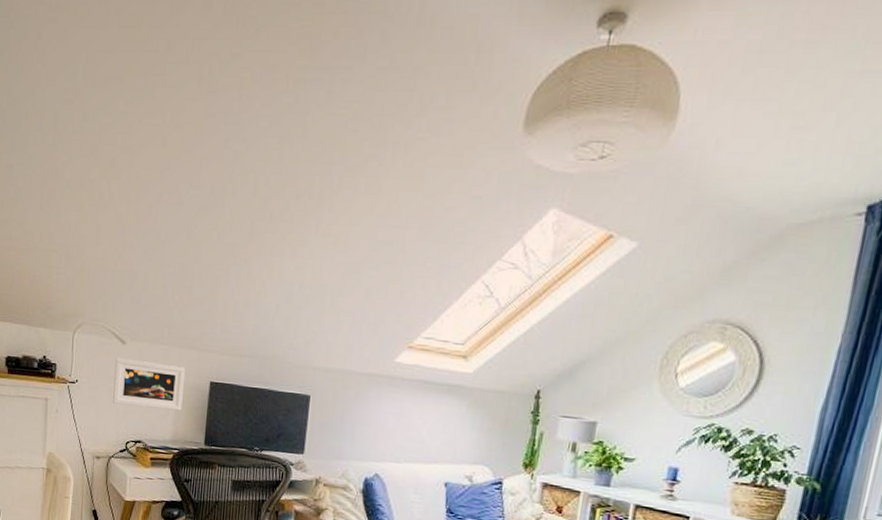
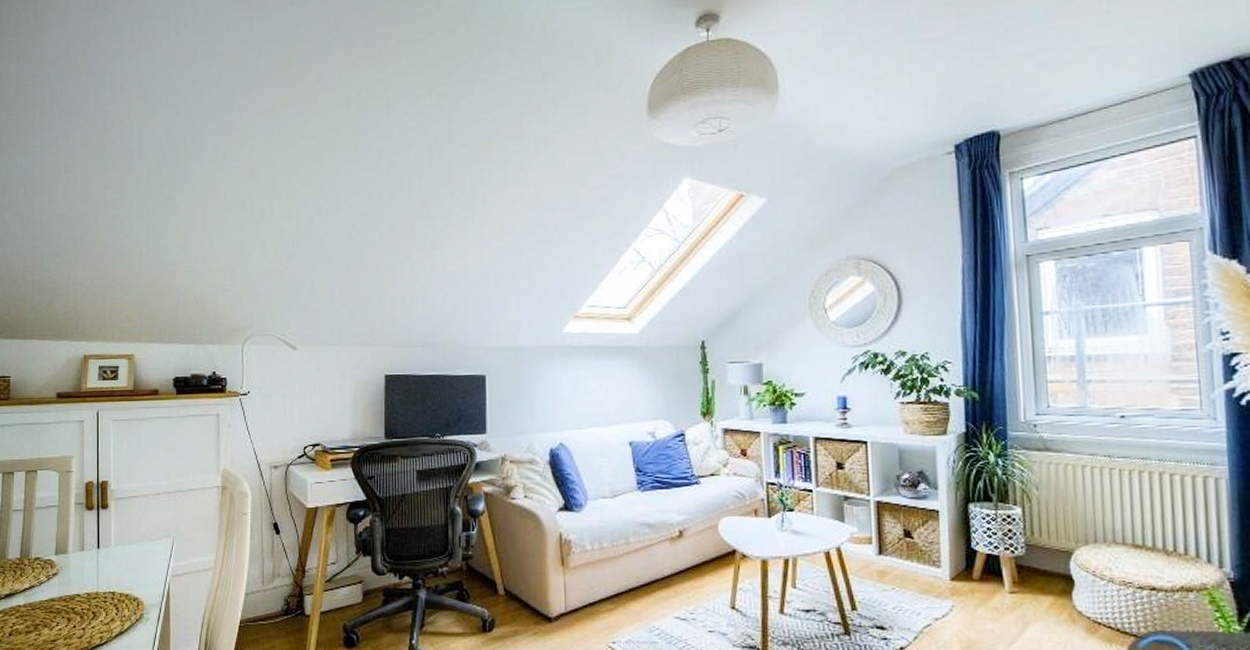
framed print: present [112,357,185,411] -> none [286,363,359,410]

